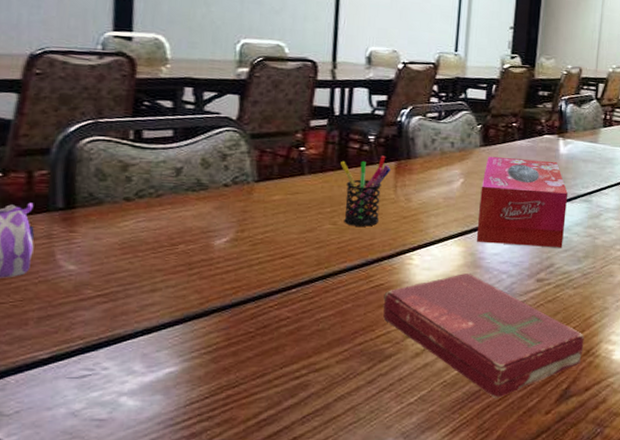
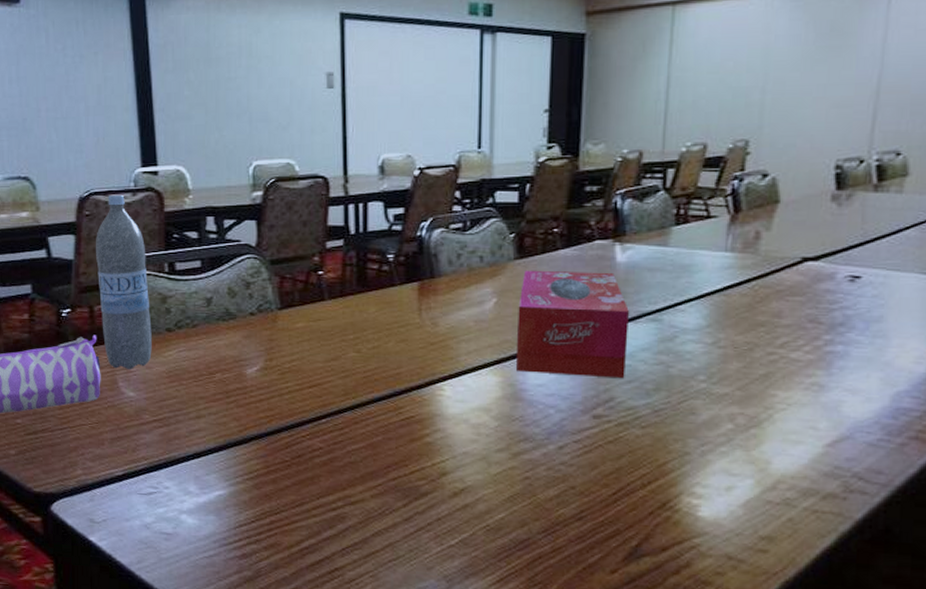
water bottle: none [42,55,109,240] -> present [95,194,152,369]
pen holder: present [340,155,391,227] -> none [360,275,413,354]
book: present [383,272,584,398] -> none [415,406,658,550]

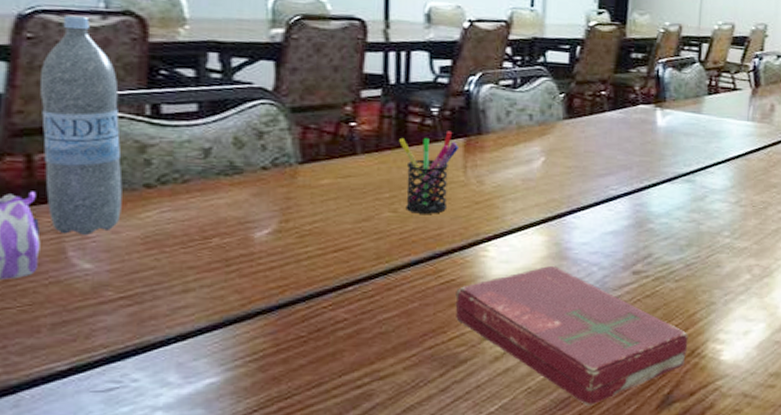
pen holder: none [360,275,413,354] -> present [399,131,458,214]
book: none [415,406,658,550] -> present [455,265,688,406]
tissue box: present [517,270,629,379] -> none [562,130,667,236]

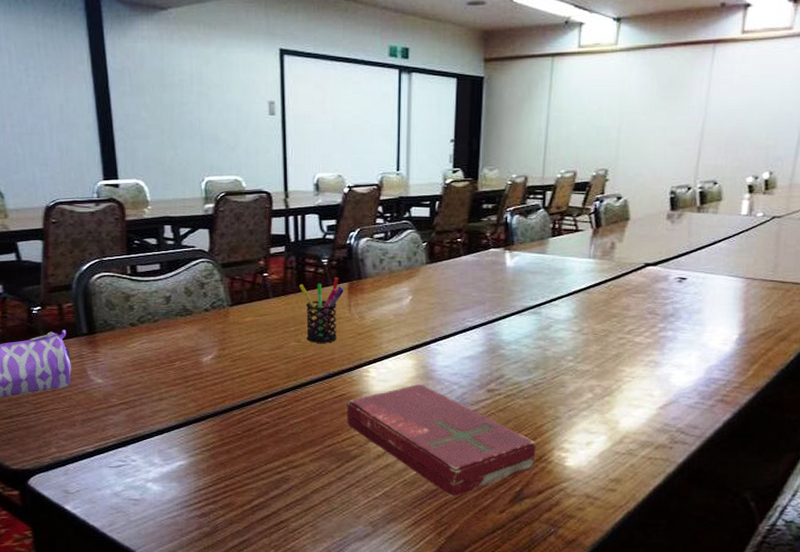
water bottle: present [39,15,123,235] -> none [62,204,118,359]

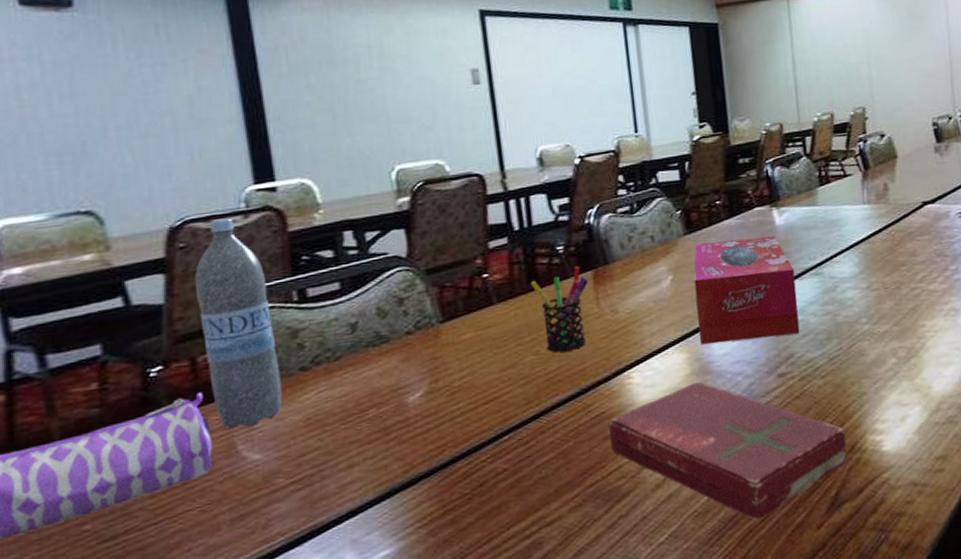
water bottle: none [62,204,118,359] -> present [194,218,283,430]
tissue box: none [428,272,516,360] -> present [693,235,800,345]

